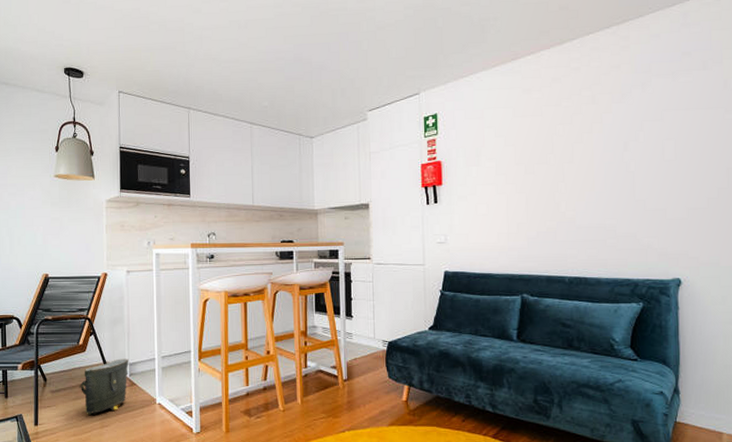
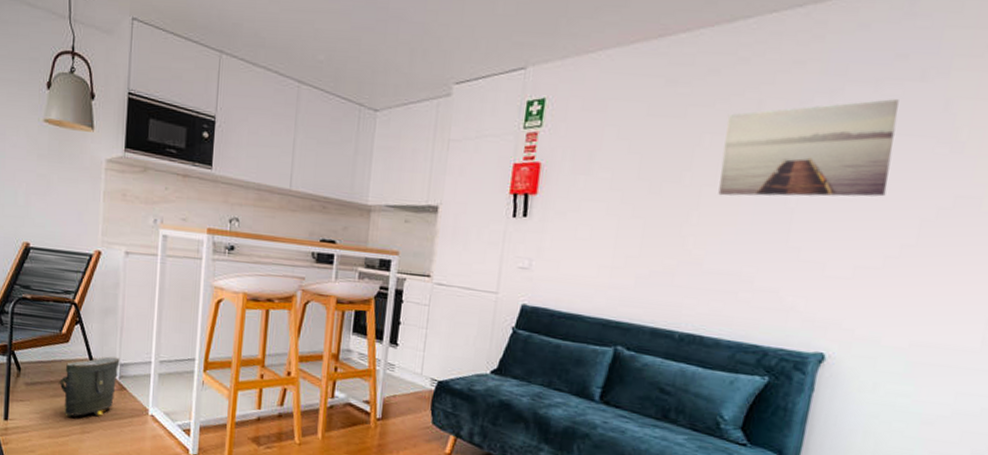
wall art: none [572,84,698,169] -> present [718,99,899,197]

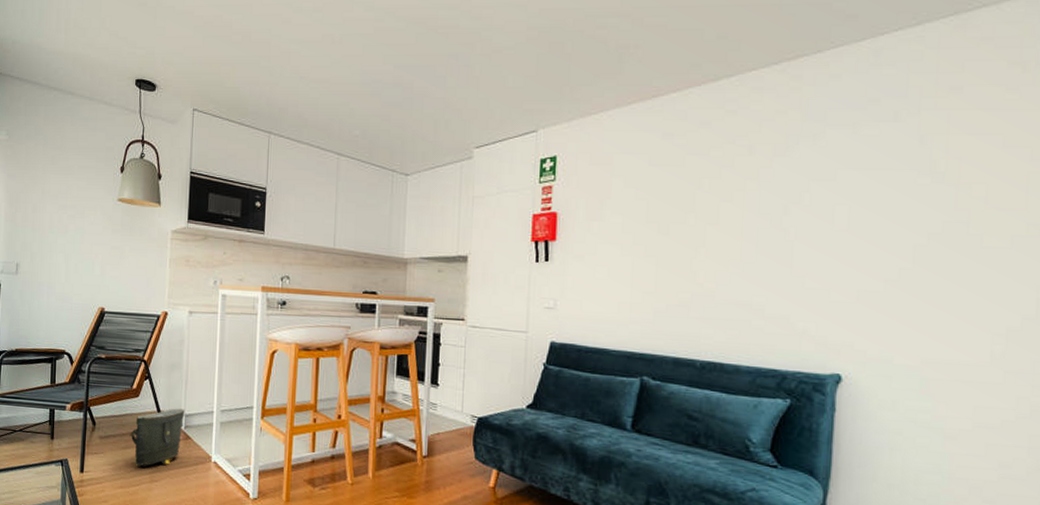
wall art: present [718,99,899,197] -> none [721,139,878,233]

